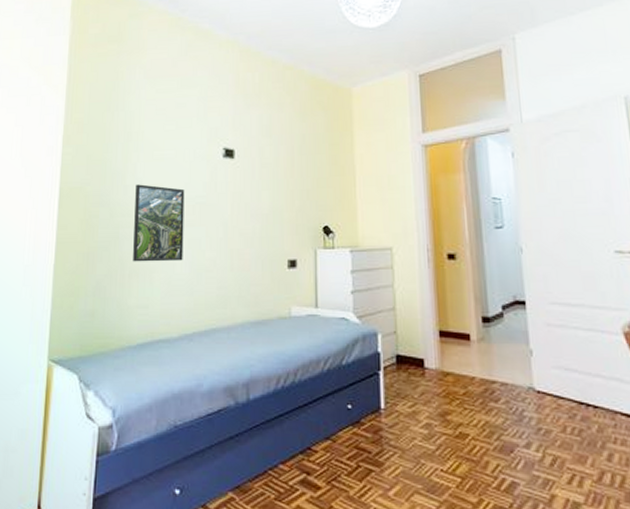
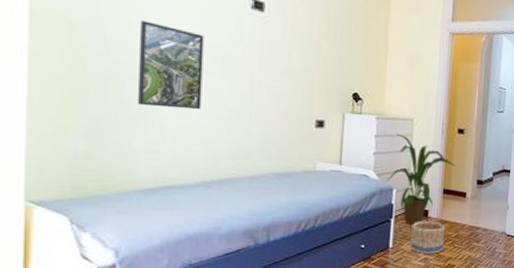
house plant: none [369,266,450,379] -> present [386,133,455,225]
basket: none [405,373,450,418] -> present [410,221,445,254]

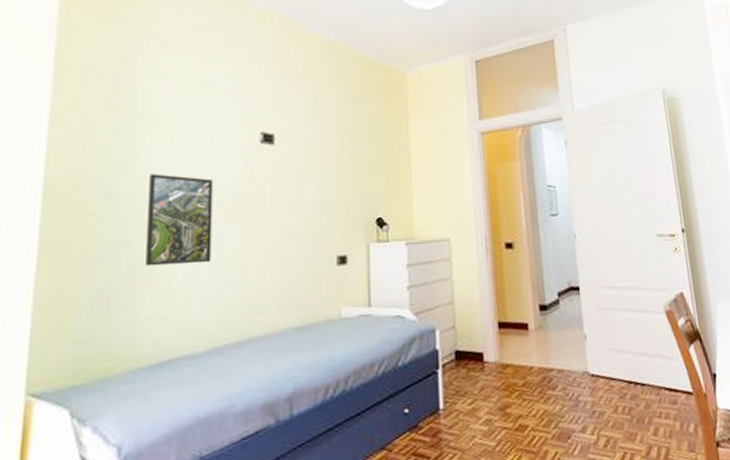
house plant: present [386,133,455,225] -> none [426,259,508,376]
basket: present [410,221,445,254] -> none [465,366,510,414]

